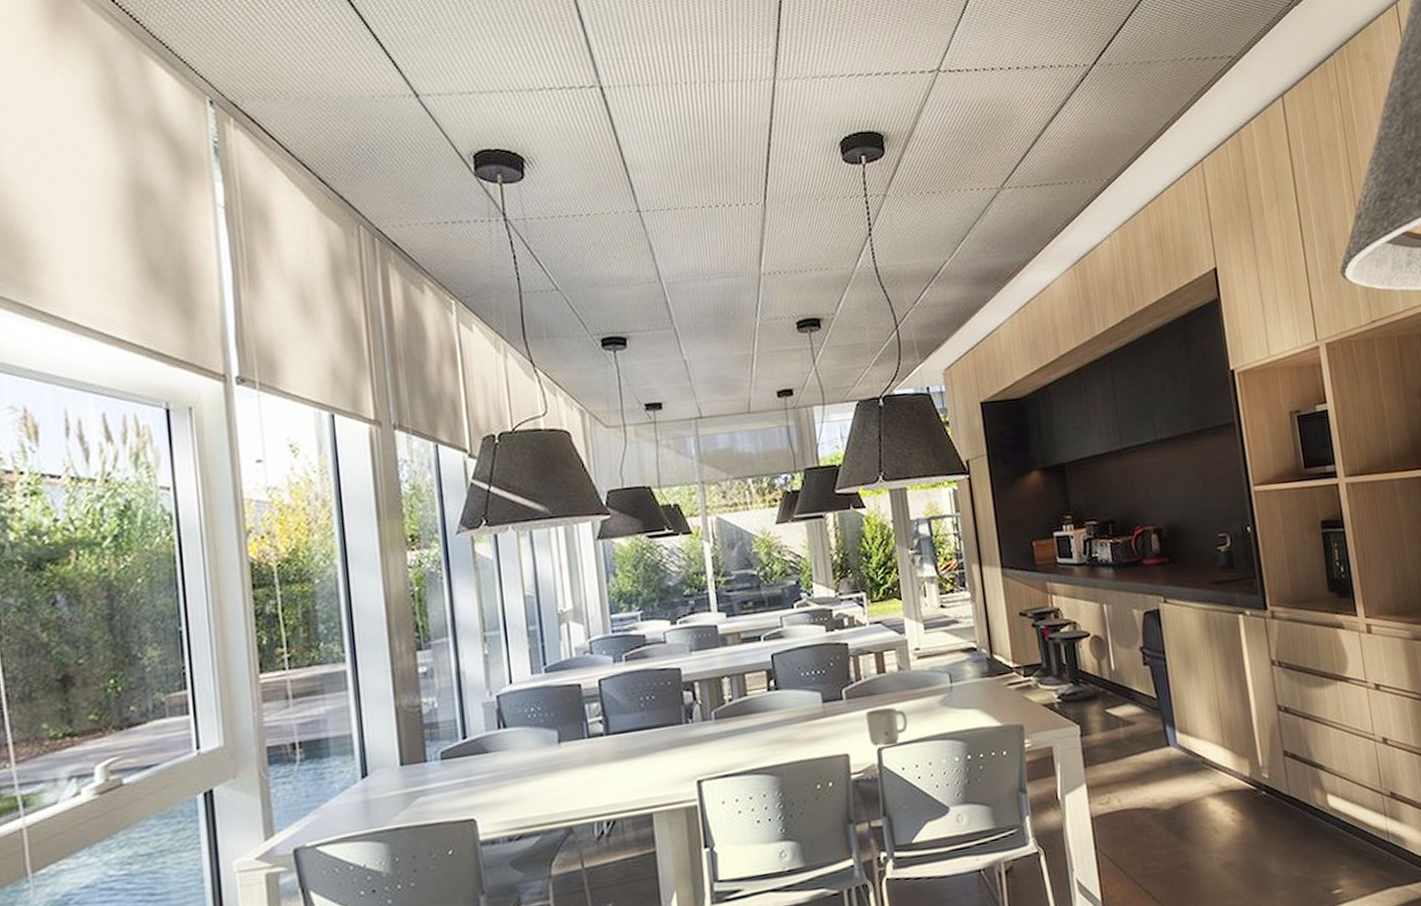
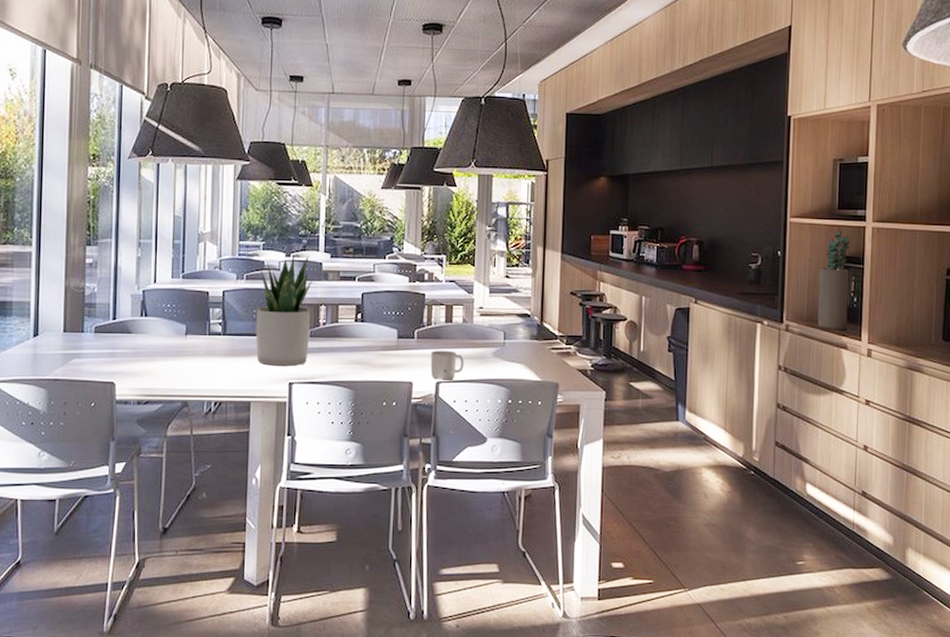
planter: none [640,619,716,764] -> present [256,255,313,366]
vase: none [1295,487,1339,610] -> present [817,226,851,331]

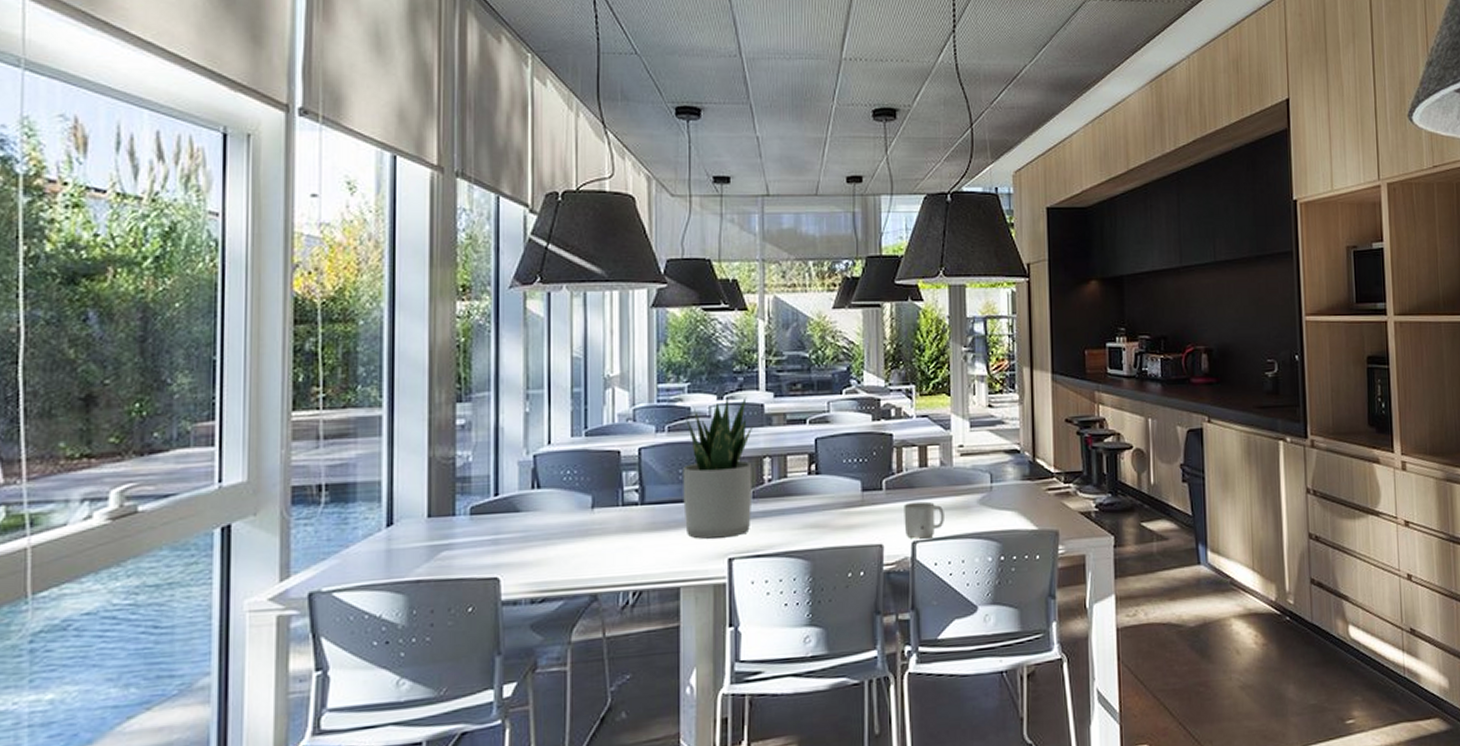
vase: present [817,226,851,331] -> none [1341,322,1377,443]

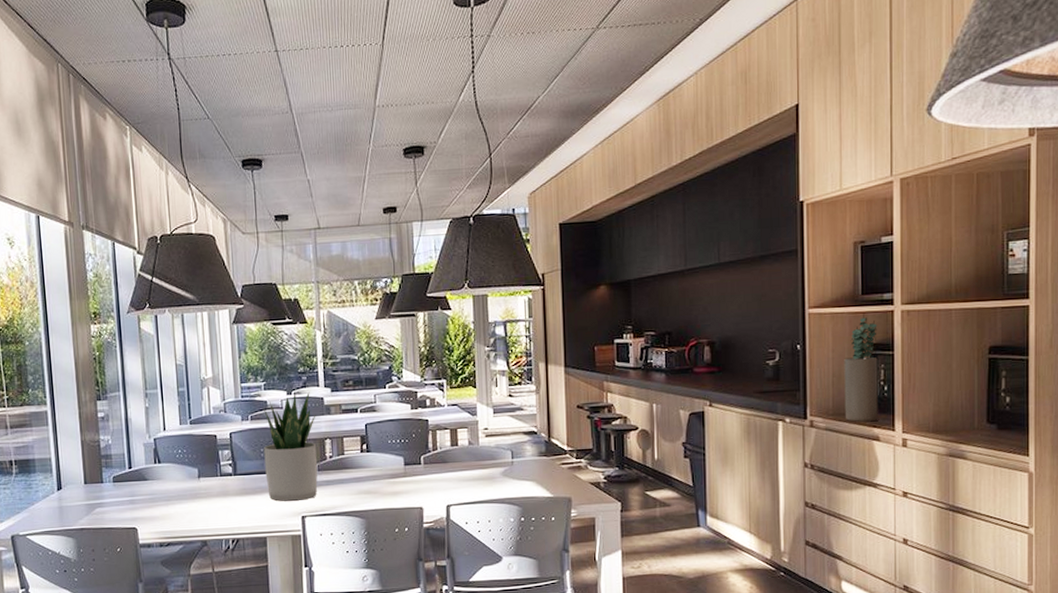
mug: present [904,501,944,539] -> none [439,473,473,503]
vase: none [1341,322,1377,443] -> present [843,312,878,423]

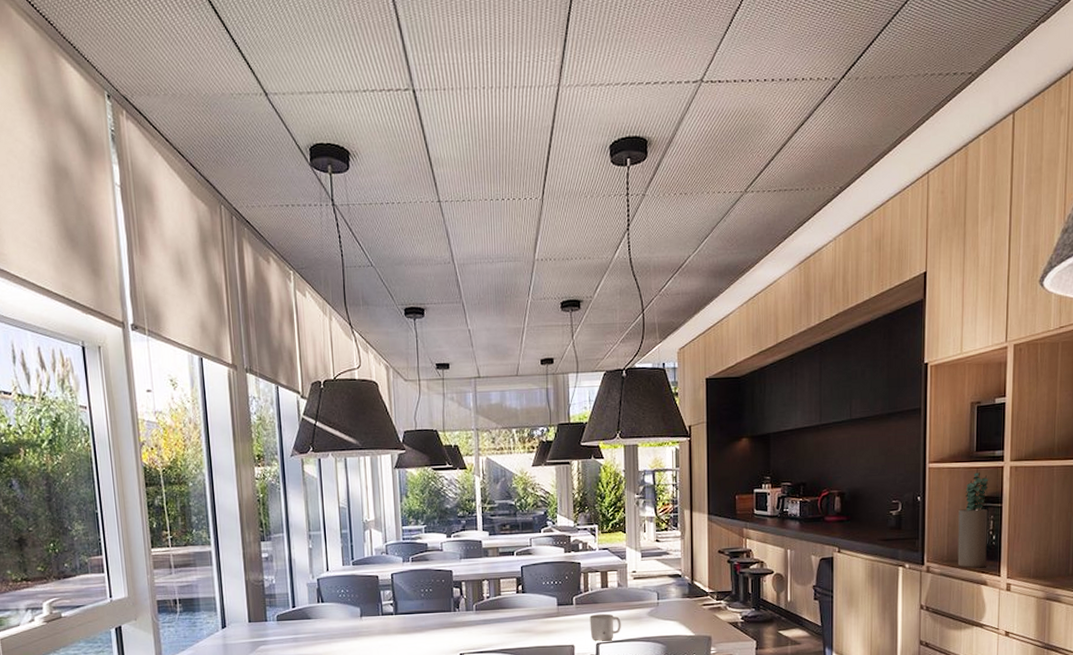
planter: present [262,392,318,501] -> none [423,535,476,639]
mug: none [439,473,473,503] -> present [589,613,621,641]

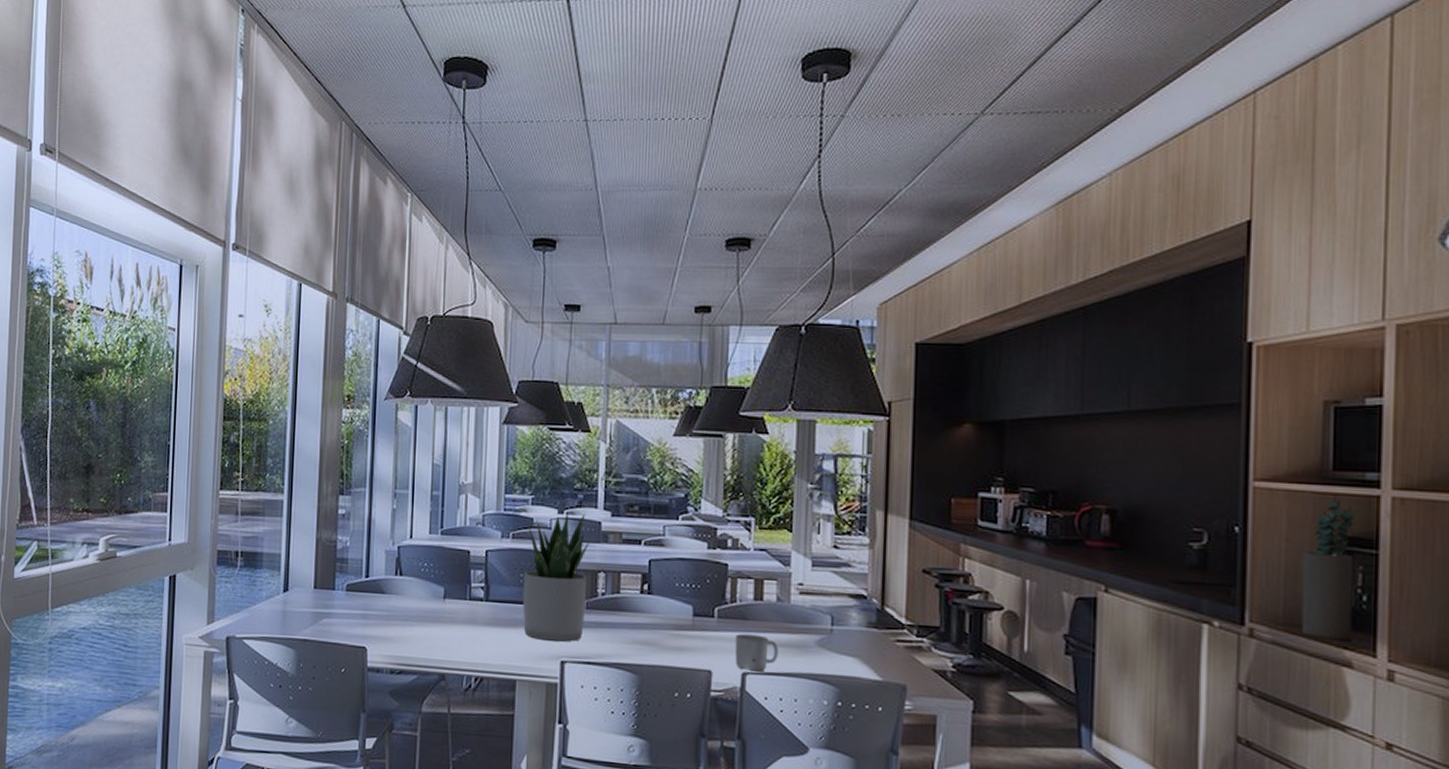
planter: none [423,535,476,639] -> present [522,512,591,642]

